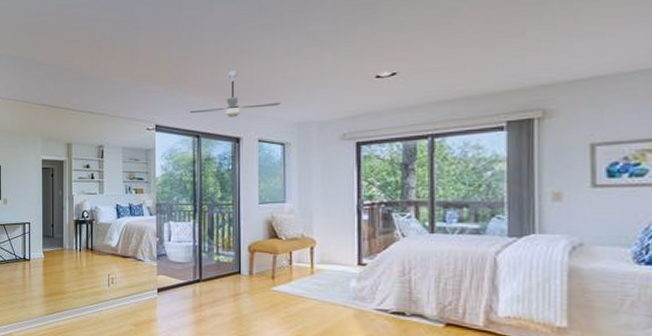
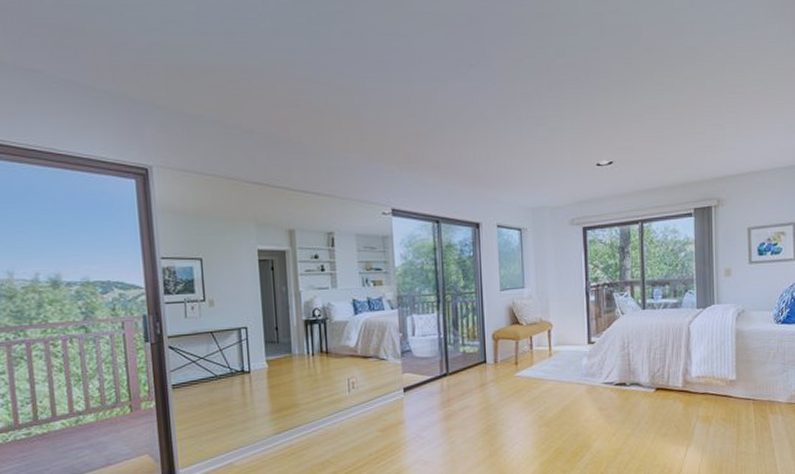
ceiling fan: present [189,71,281,117] -> none [427,152,516,202]

